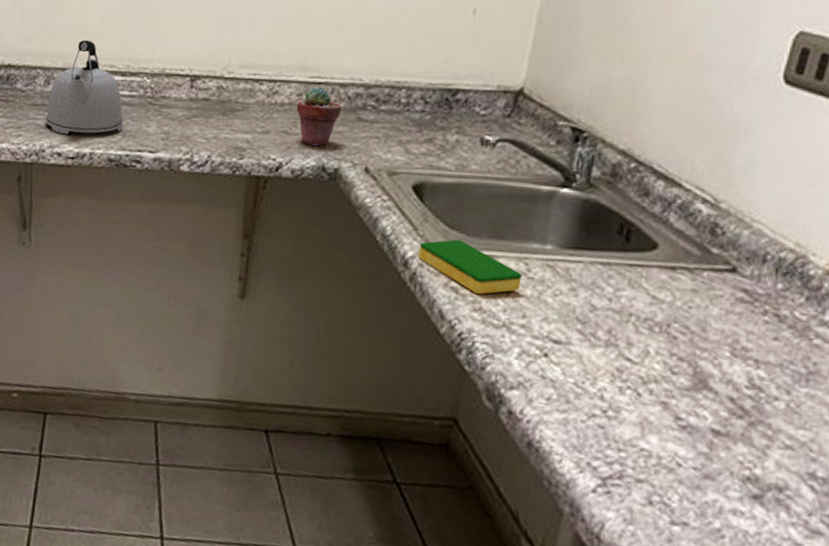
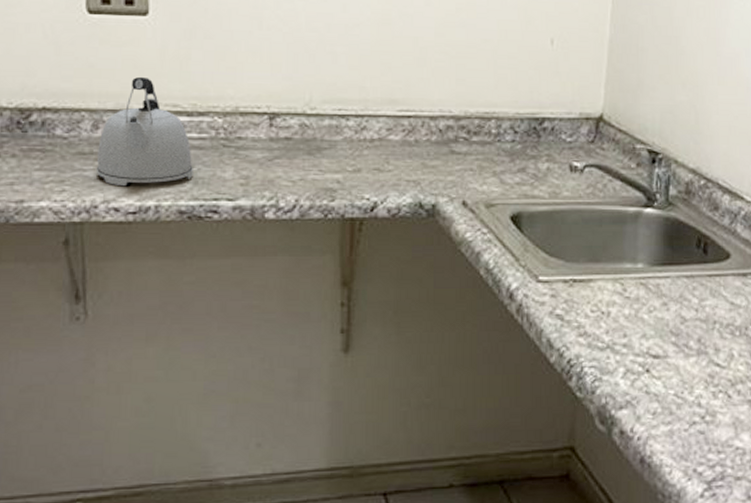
potted succulent: present [296,86,342,147] -> none [387,120,434,183]
dish sponge: present [418,239,523,295] -> none [522,267,620,320]

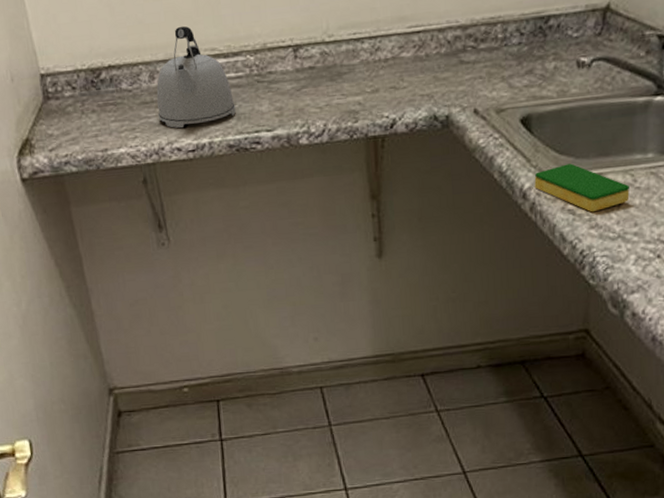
dish sponge: none [522,267,620,320] -> present [534,163,631,213]

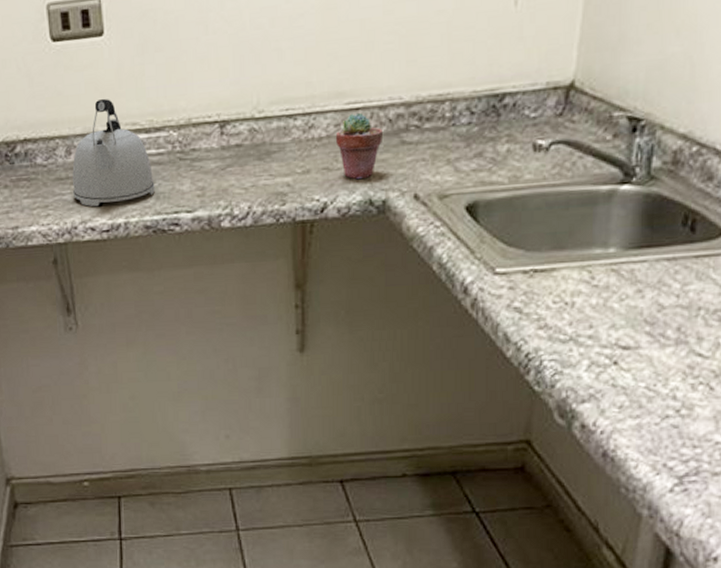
potted succulent: none [400,35,444,97] -> present [335,112,384,180]
dish sponge: present [534,163,631,213] -> none [478,257,587,312]

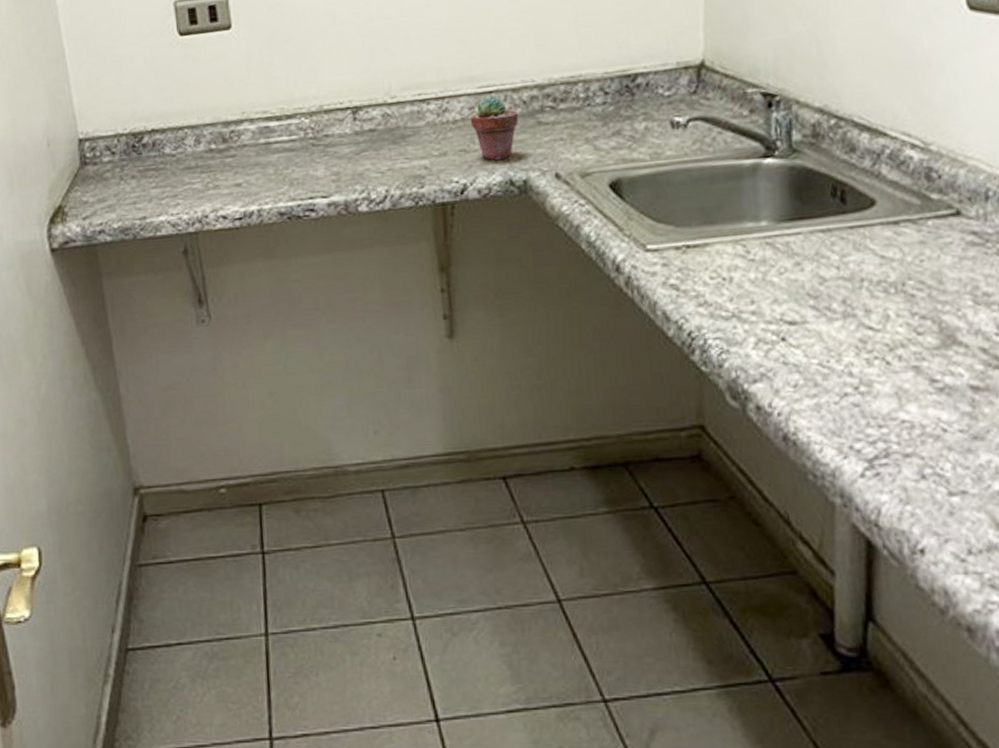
kettle: present [72,98,155,207] -> none [202,88,288,195]

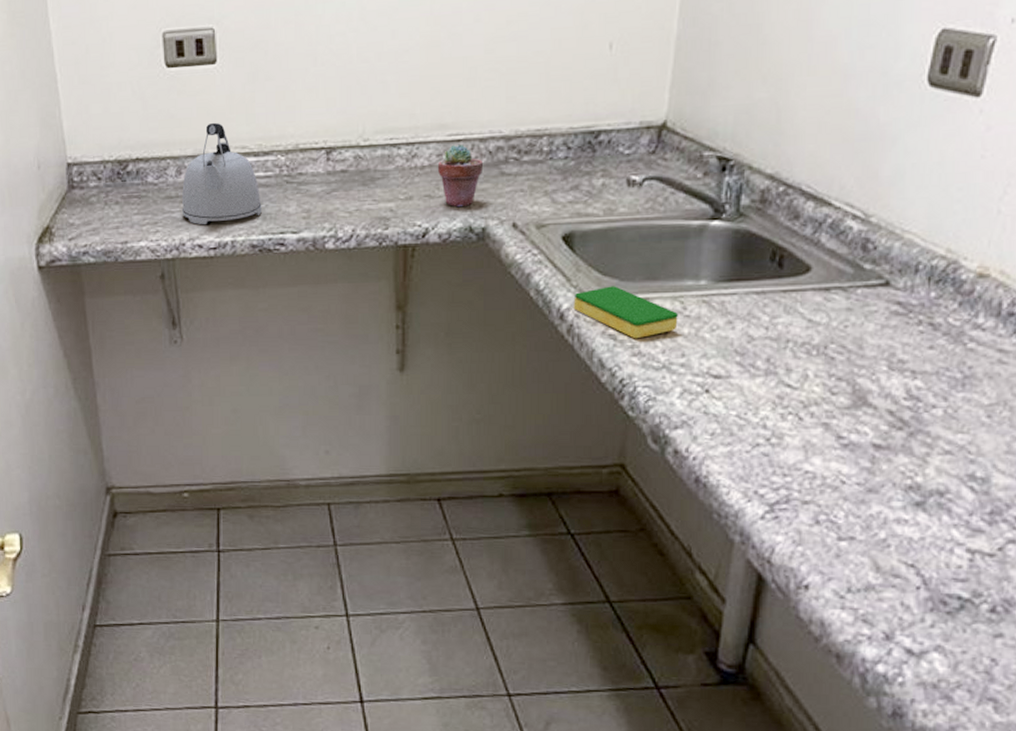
kettle: none [202,88,288,195] -> present [182,122,262,225]
dish sponge: none [628,232,743,288] -> present [573,286,679,339]

